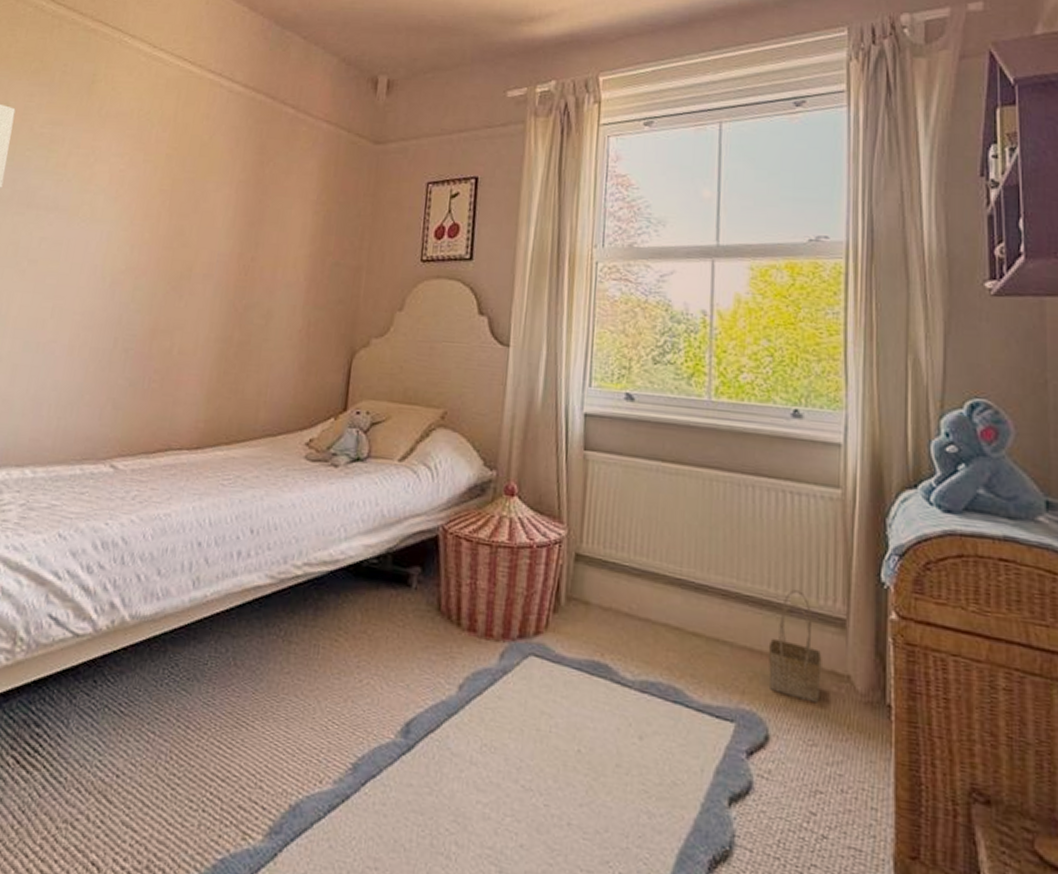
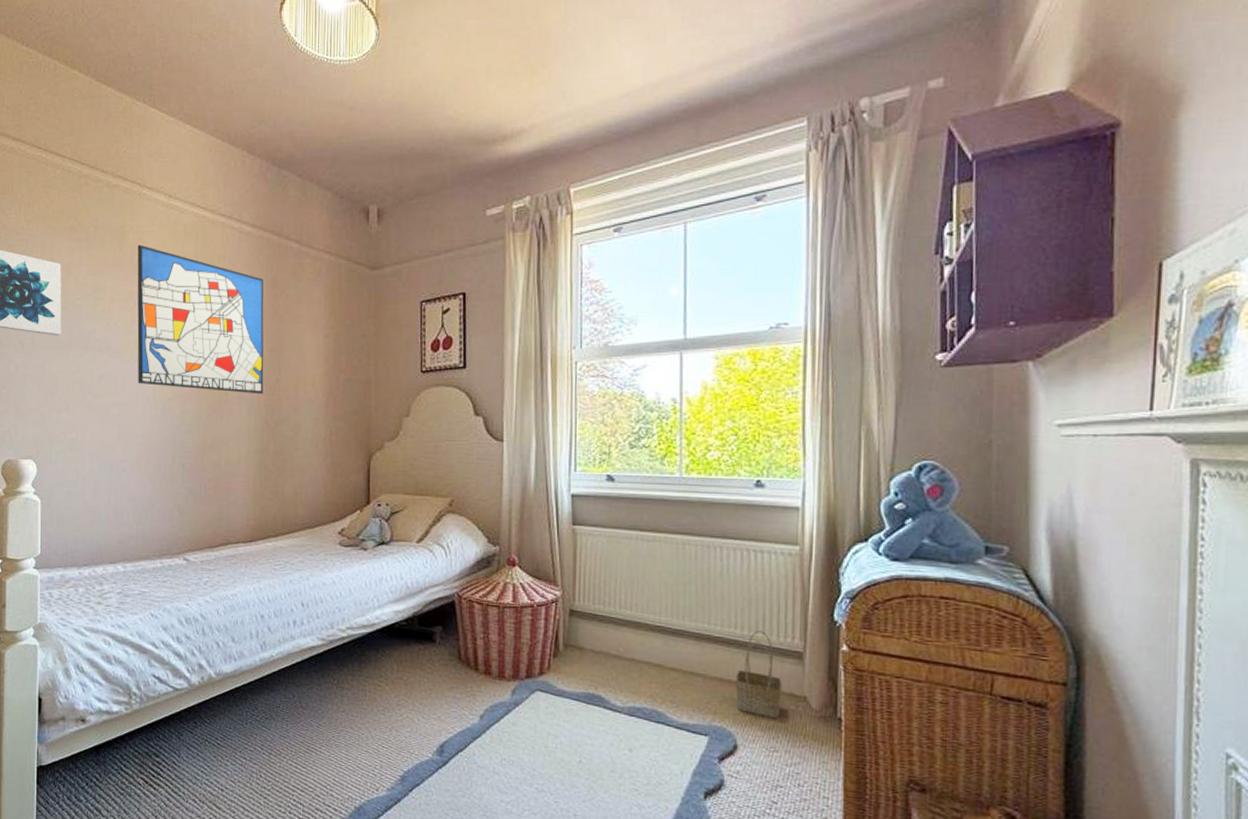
wall art: none [85,95,250,274] -> present [137,244,264,395]

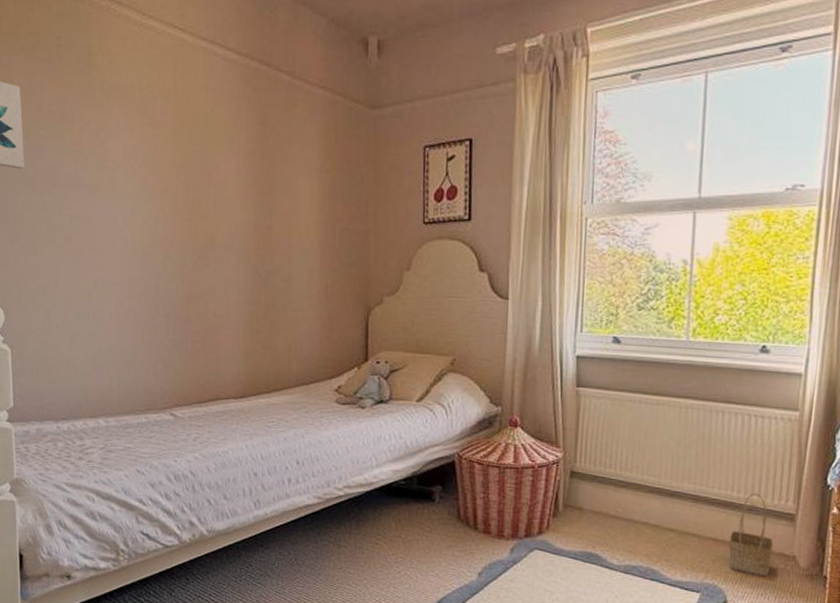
wall art: present [137,244,264,395] -> none [108,68,254,242]

